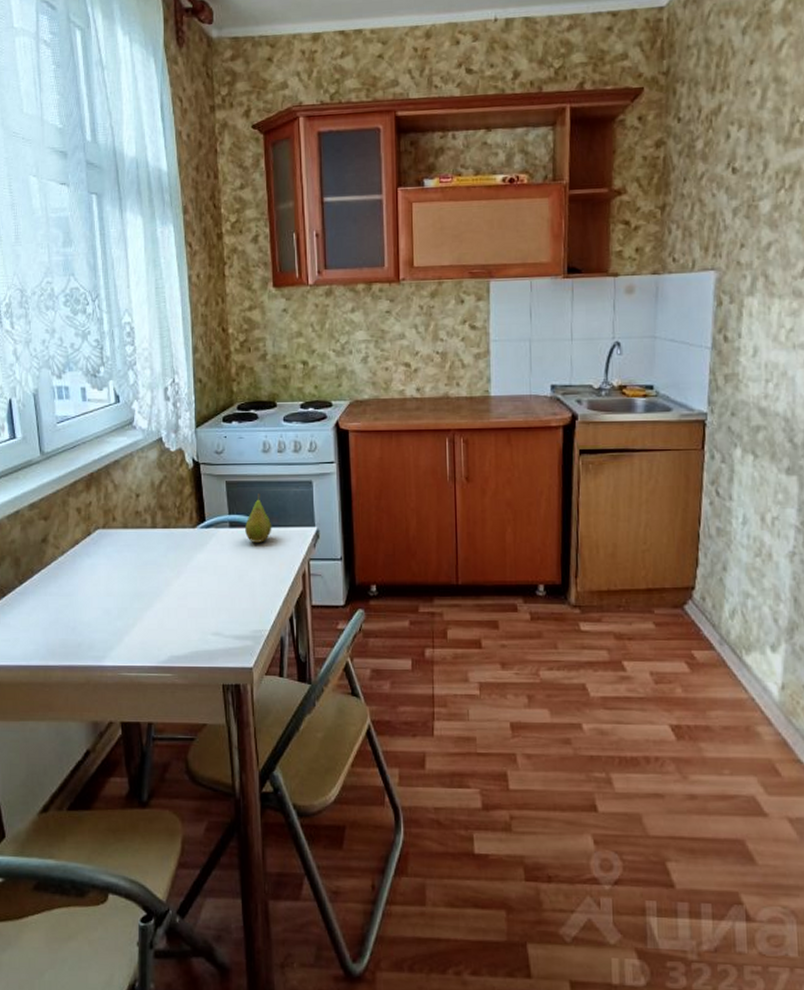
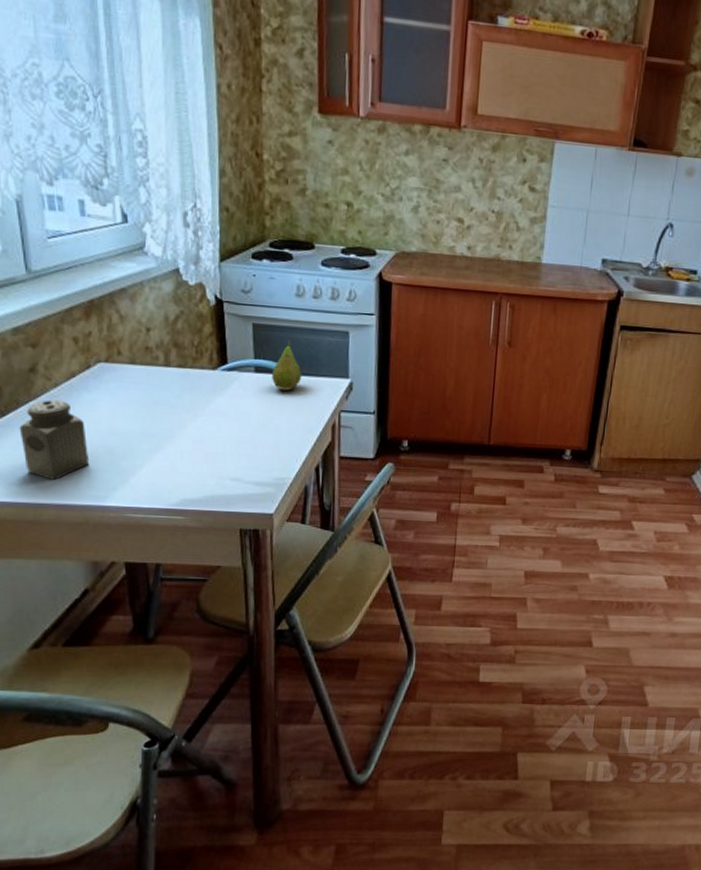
salt shaker: none [33,567,90,642] -> present [19,400,90,480]

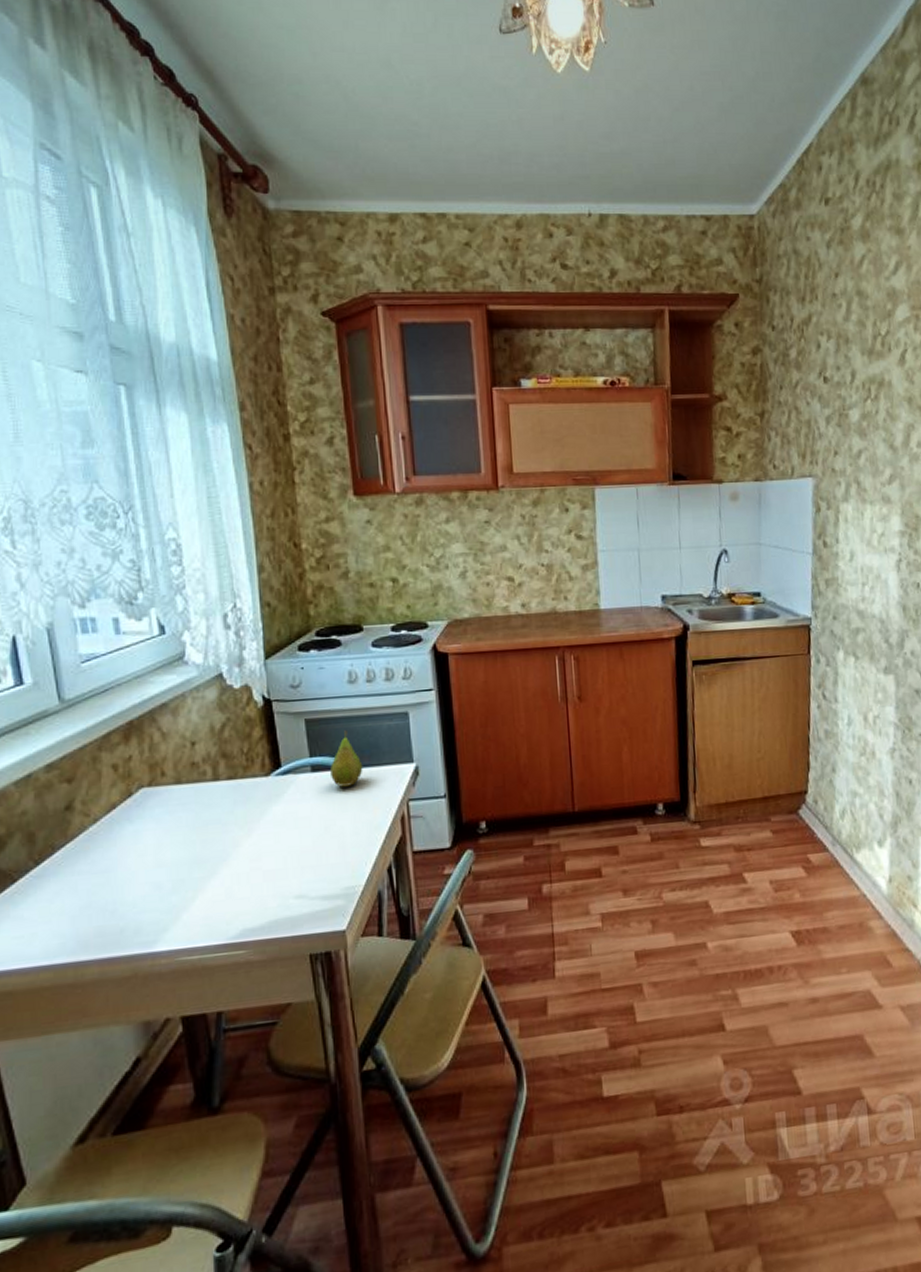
salt shaker: present [19,400,90,480] -> none [55,837,136,931]

